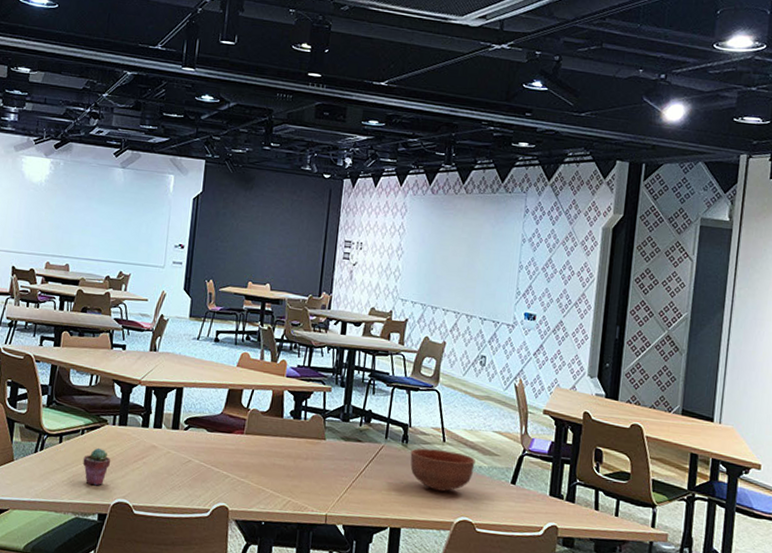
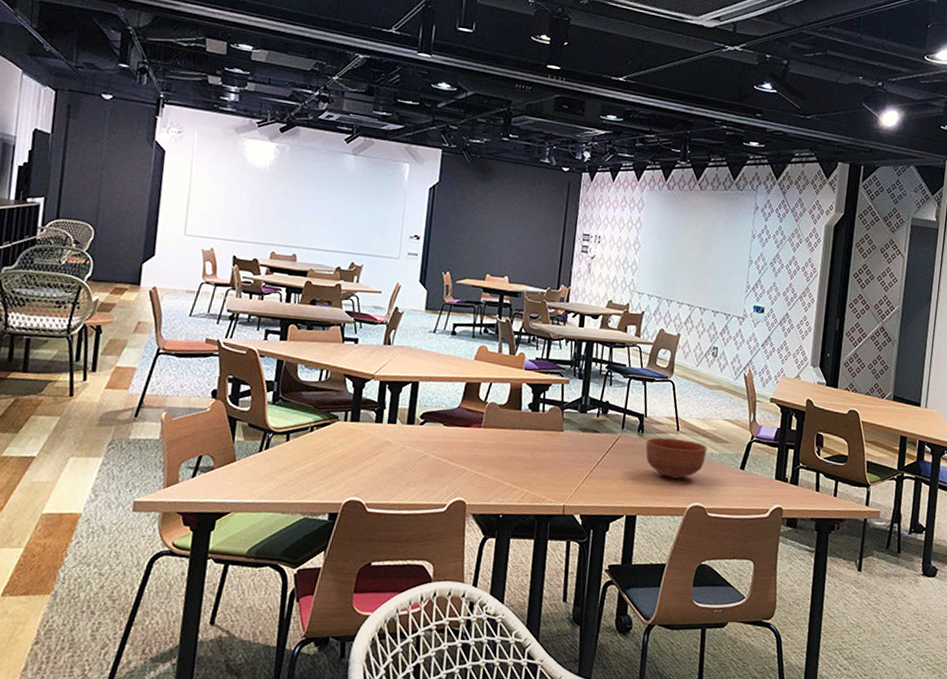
potted succulent: present [83,447,110,486] -> none [312,445,342,485]

